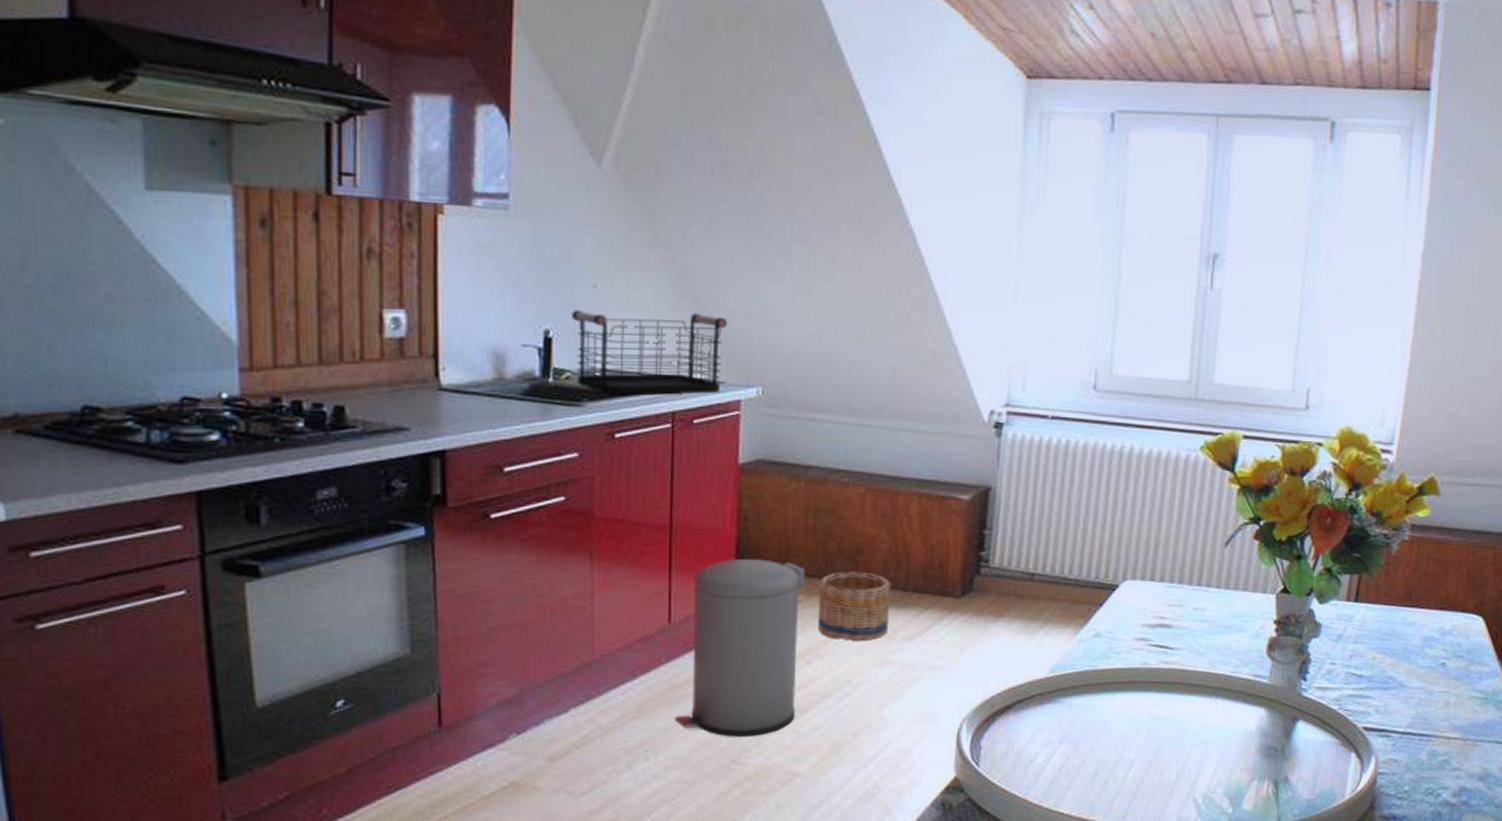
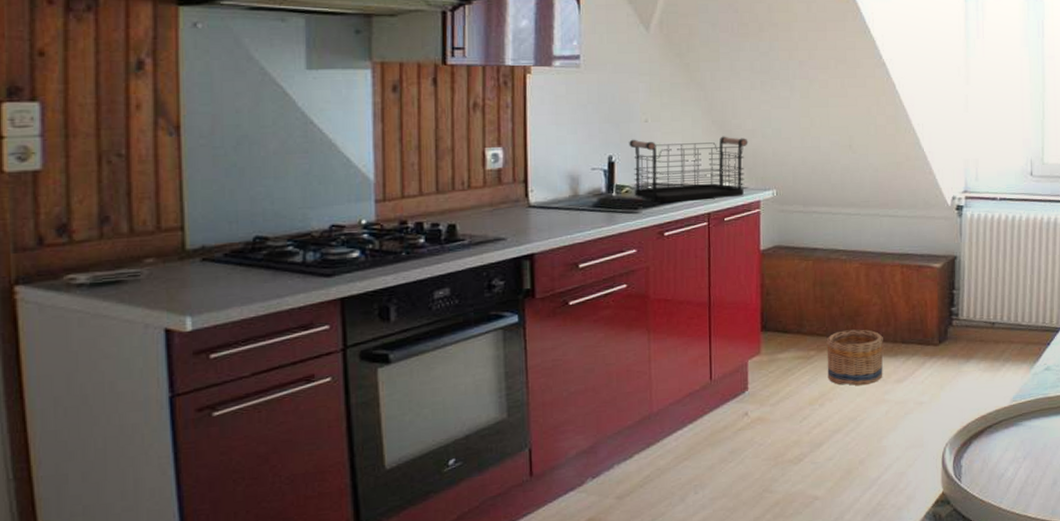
pedal bin: present [675,559,805,737] -> none [717,324,815,470]

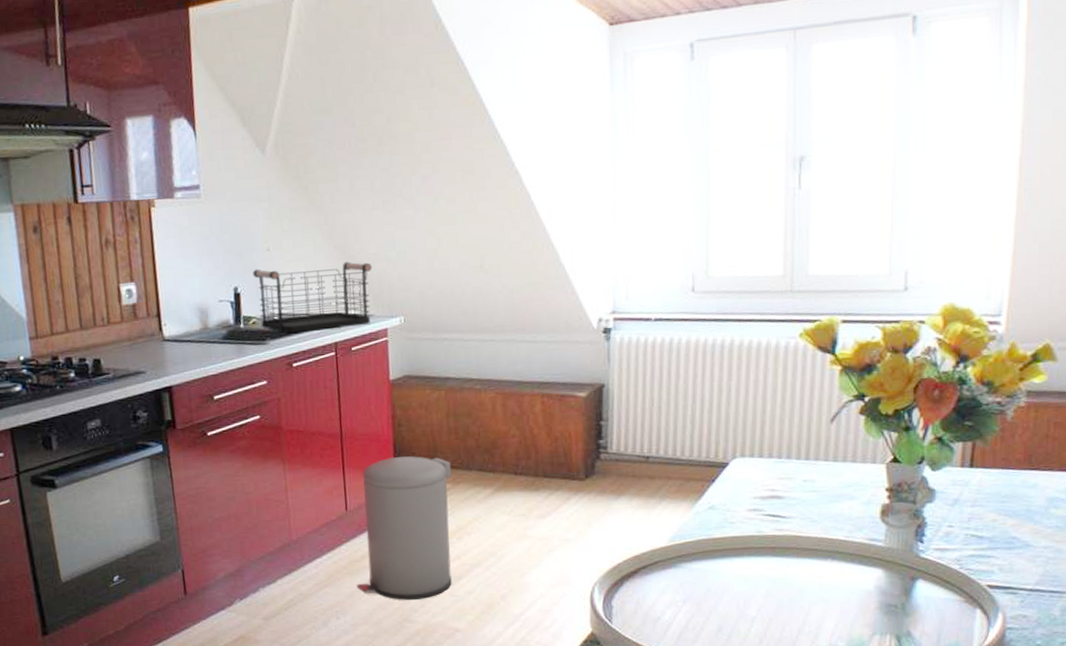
pedal bin: none [717,324,815,470] -> present [357,456,452,600]
basket: present [826,329,883,386] -> none [462,462,524,521]

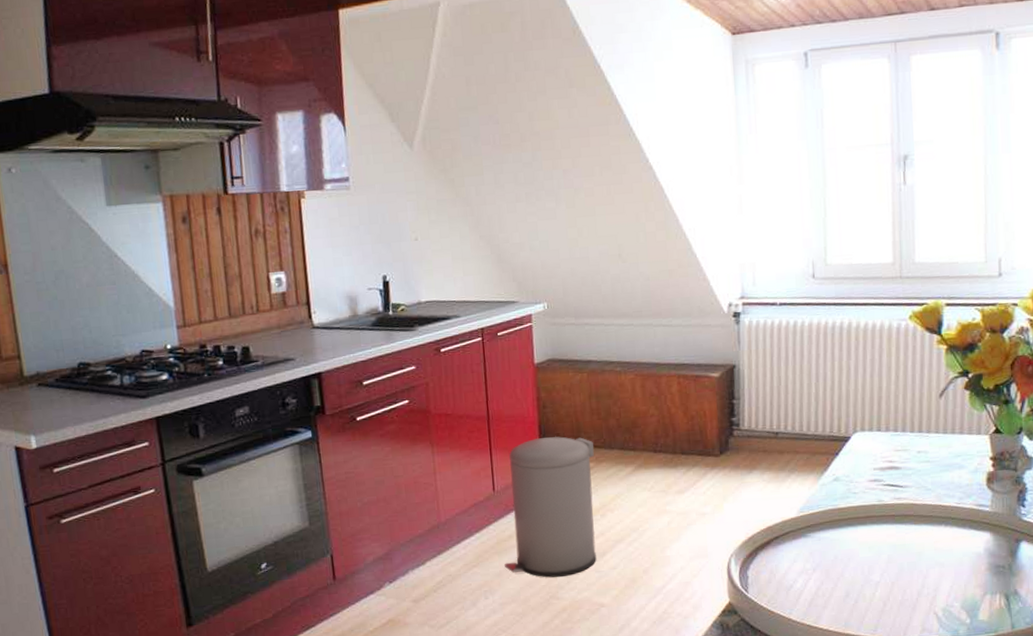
dish rack: present [253,261,373,333] -> none [401,251,517,319]

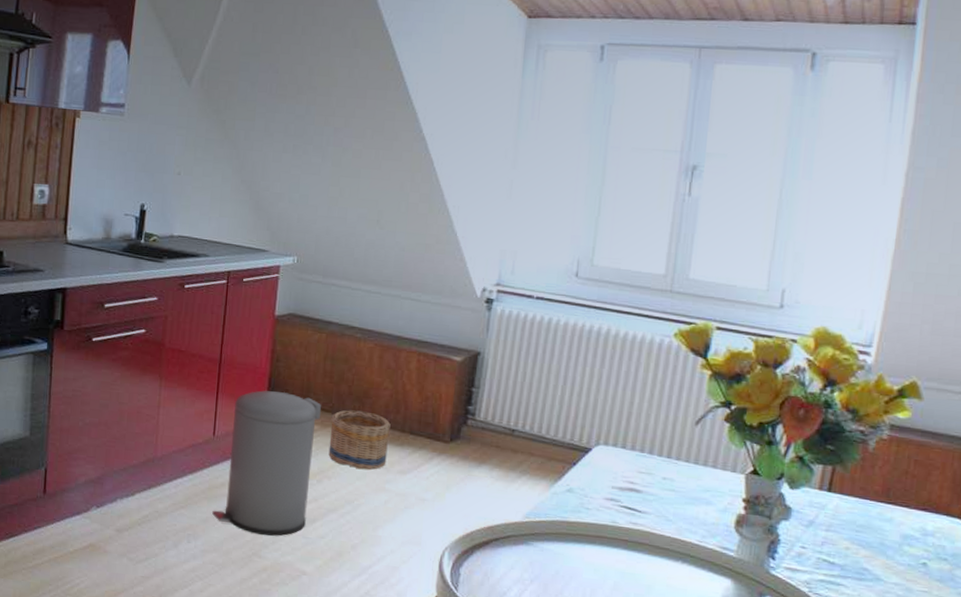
basket: none [605,440,664,497] -> present [328,410,391,470]

